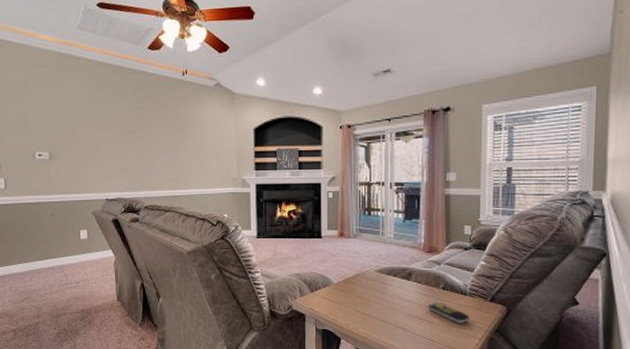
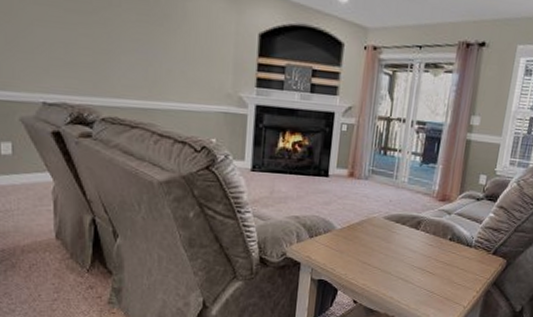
remote control: present [428,302,469,324] -> none [432,253,471,276]

